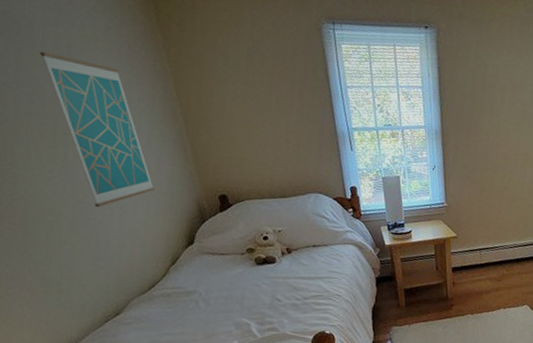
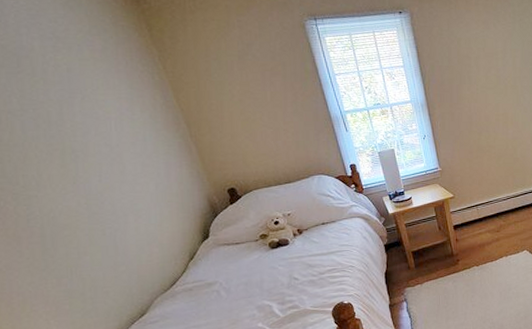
wall art: present [40,51,155,208] -> none [41,78,166,217]

